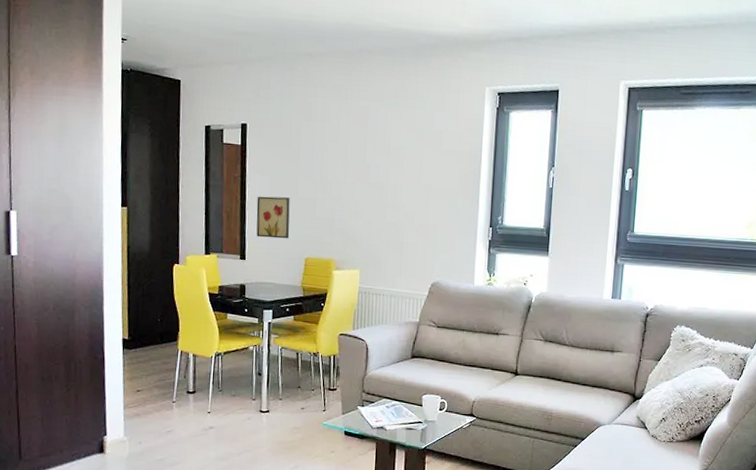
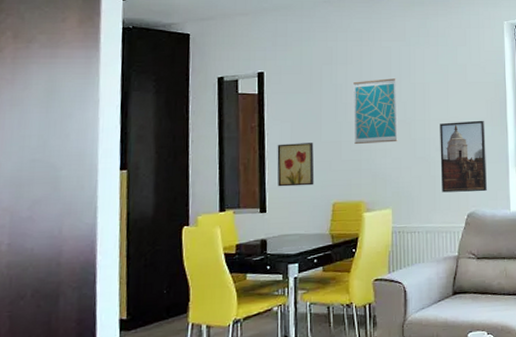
wall art: none [328,139,372,205] -> present [353,78,398,145]
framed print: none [408,190,457,263] -> present [440,120,487,193]

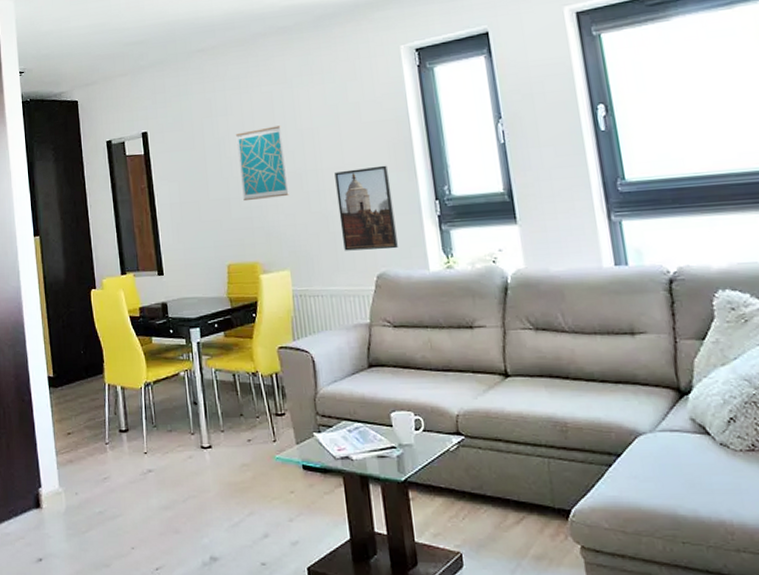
wall art: present [277,143,315,187] -> none [167,201,207,249]

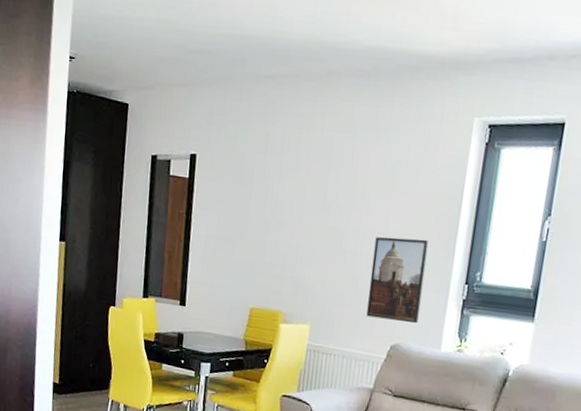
wall art: present [236,125,289,202] -> none [280,175,335,252]

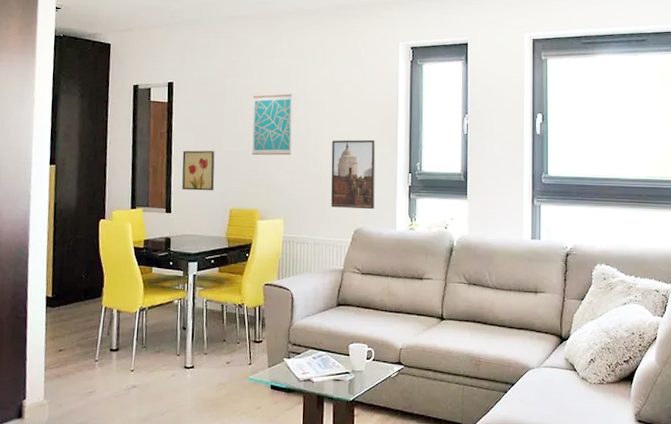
wall art: none [199,236,238,286] -> present [182,150,215,191]
wall art: none [280,175,335,252] -> present [252,94,293,156]

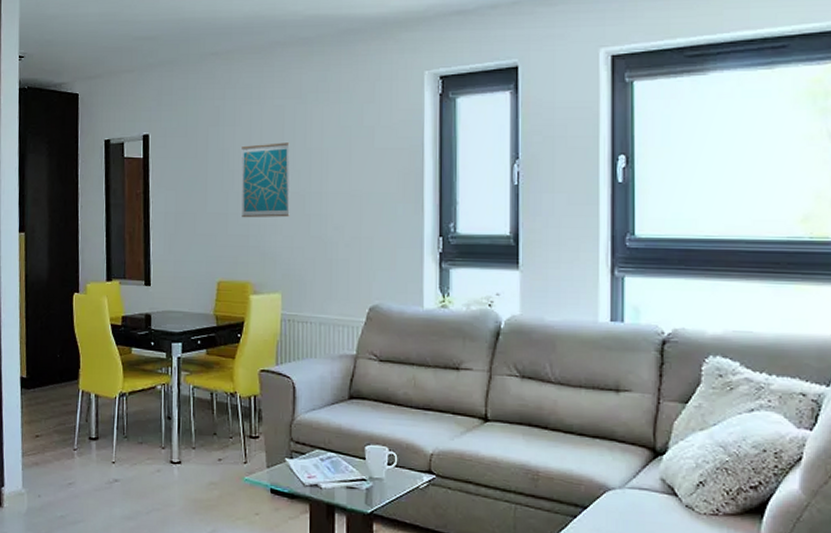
wall art: present [182,150,215,191] -> none [161,213,199,261]
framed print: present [331,139,376,210] -> none [338,195,395,282]

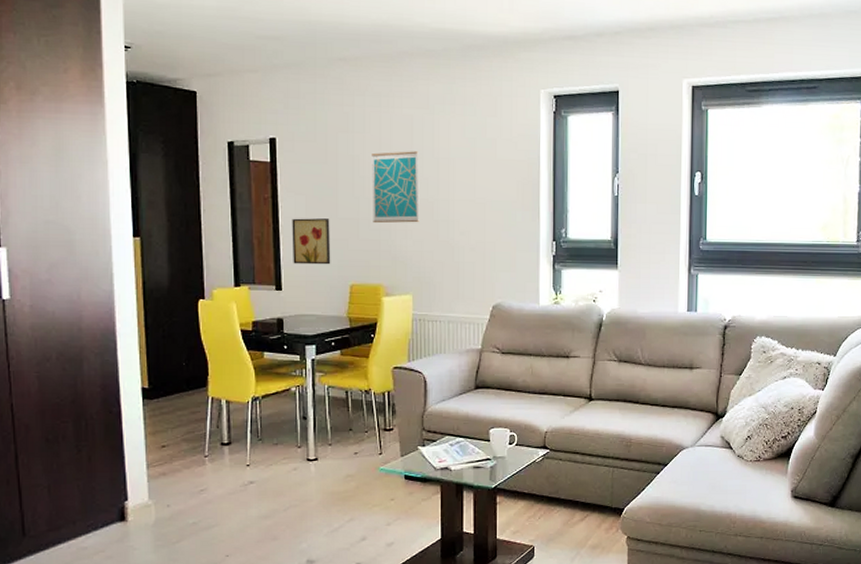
wall art: none [161,213,199,261] -> present [292,218,331,265]

